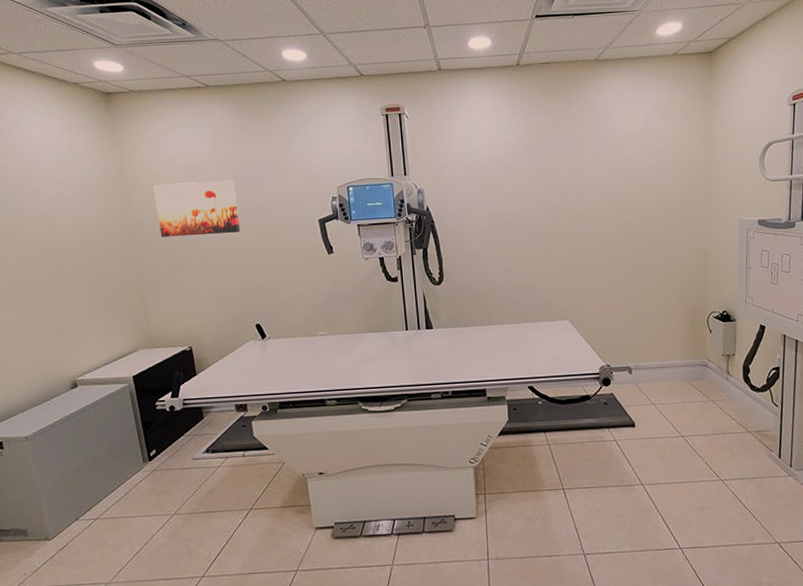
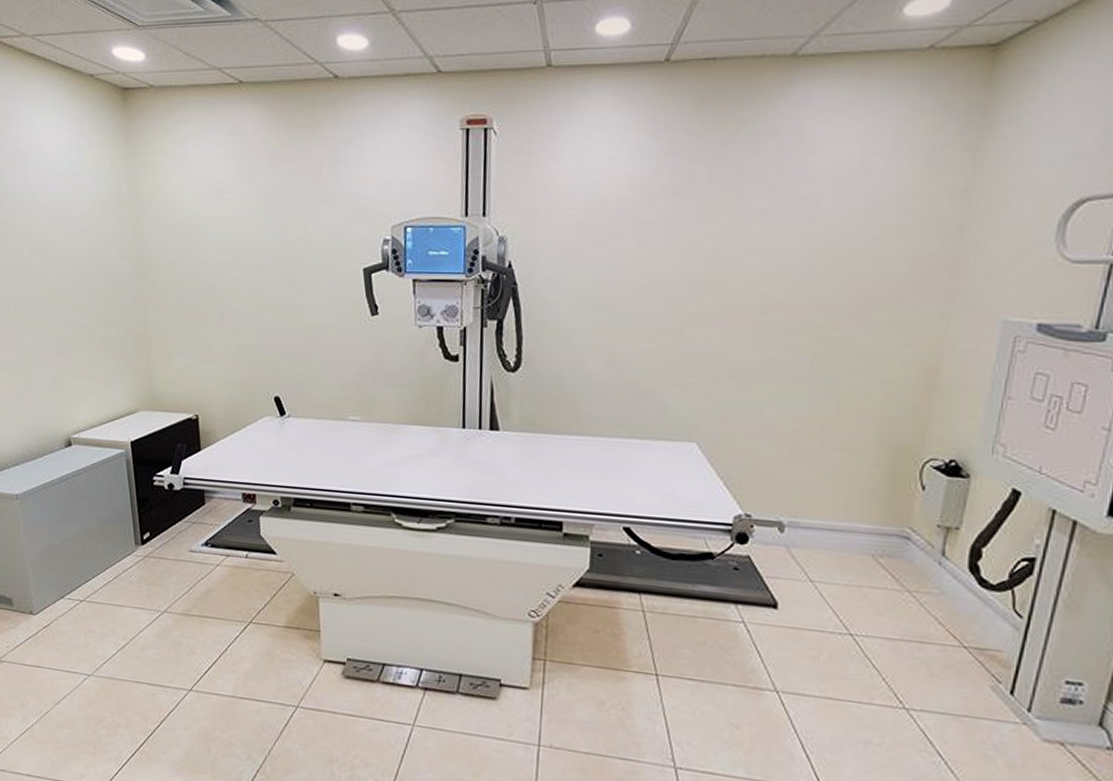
wall art: present [153,180,241,237] -> none [168,208,266,277]

